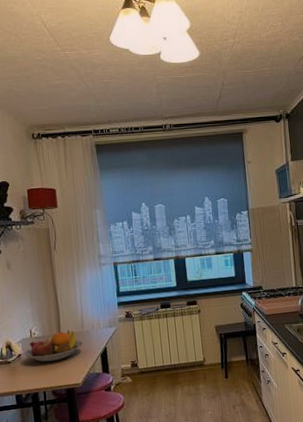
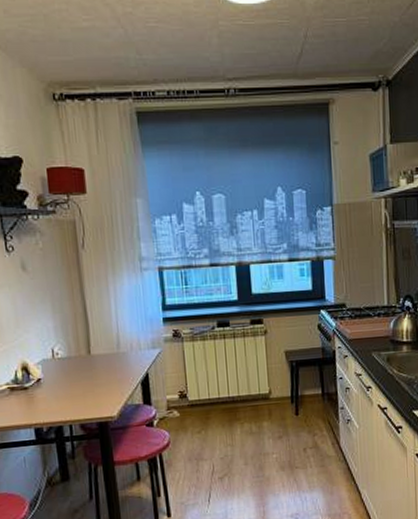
fruit bowl: present [23,330,83,363] -> none [44,350,119,390]

